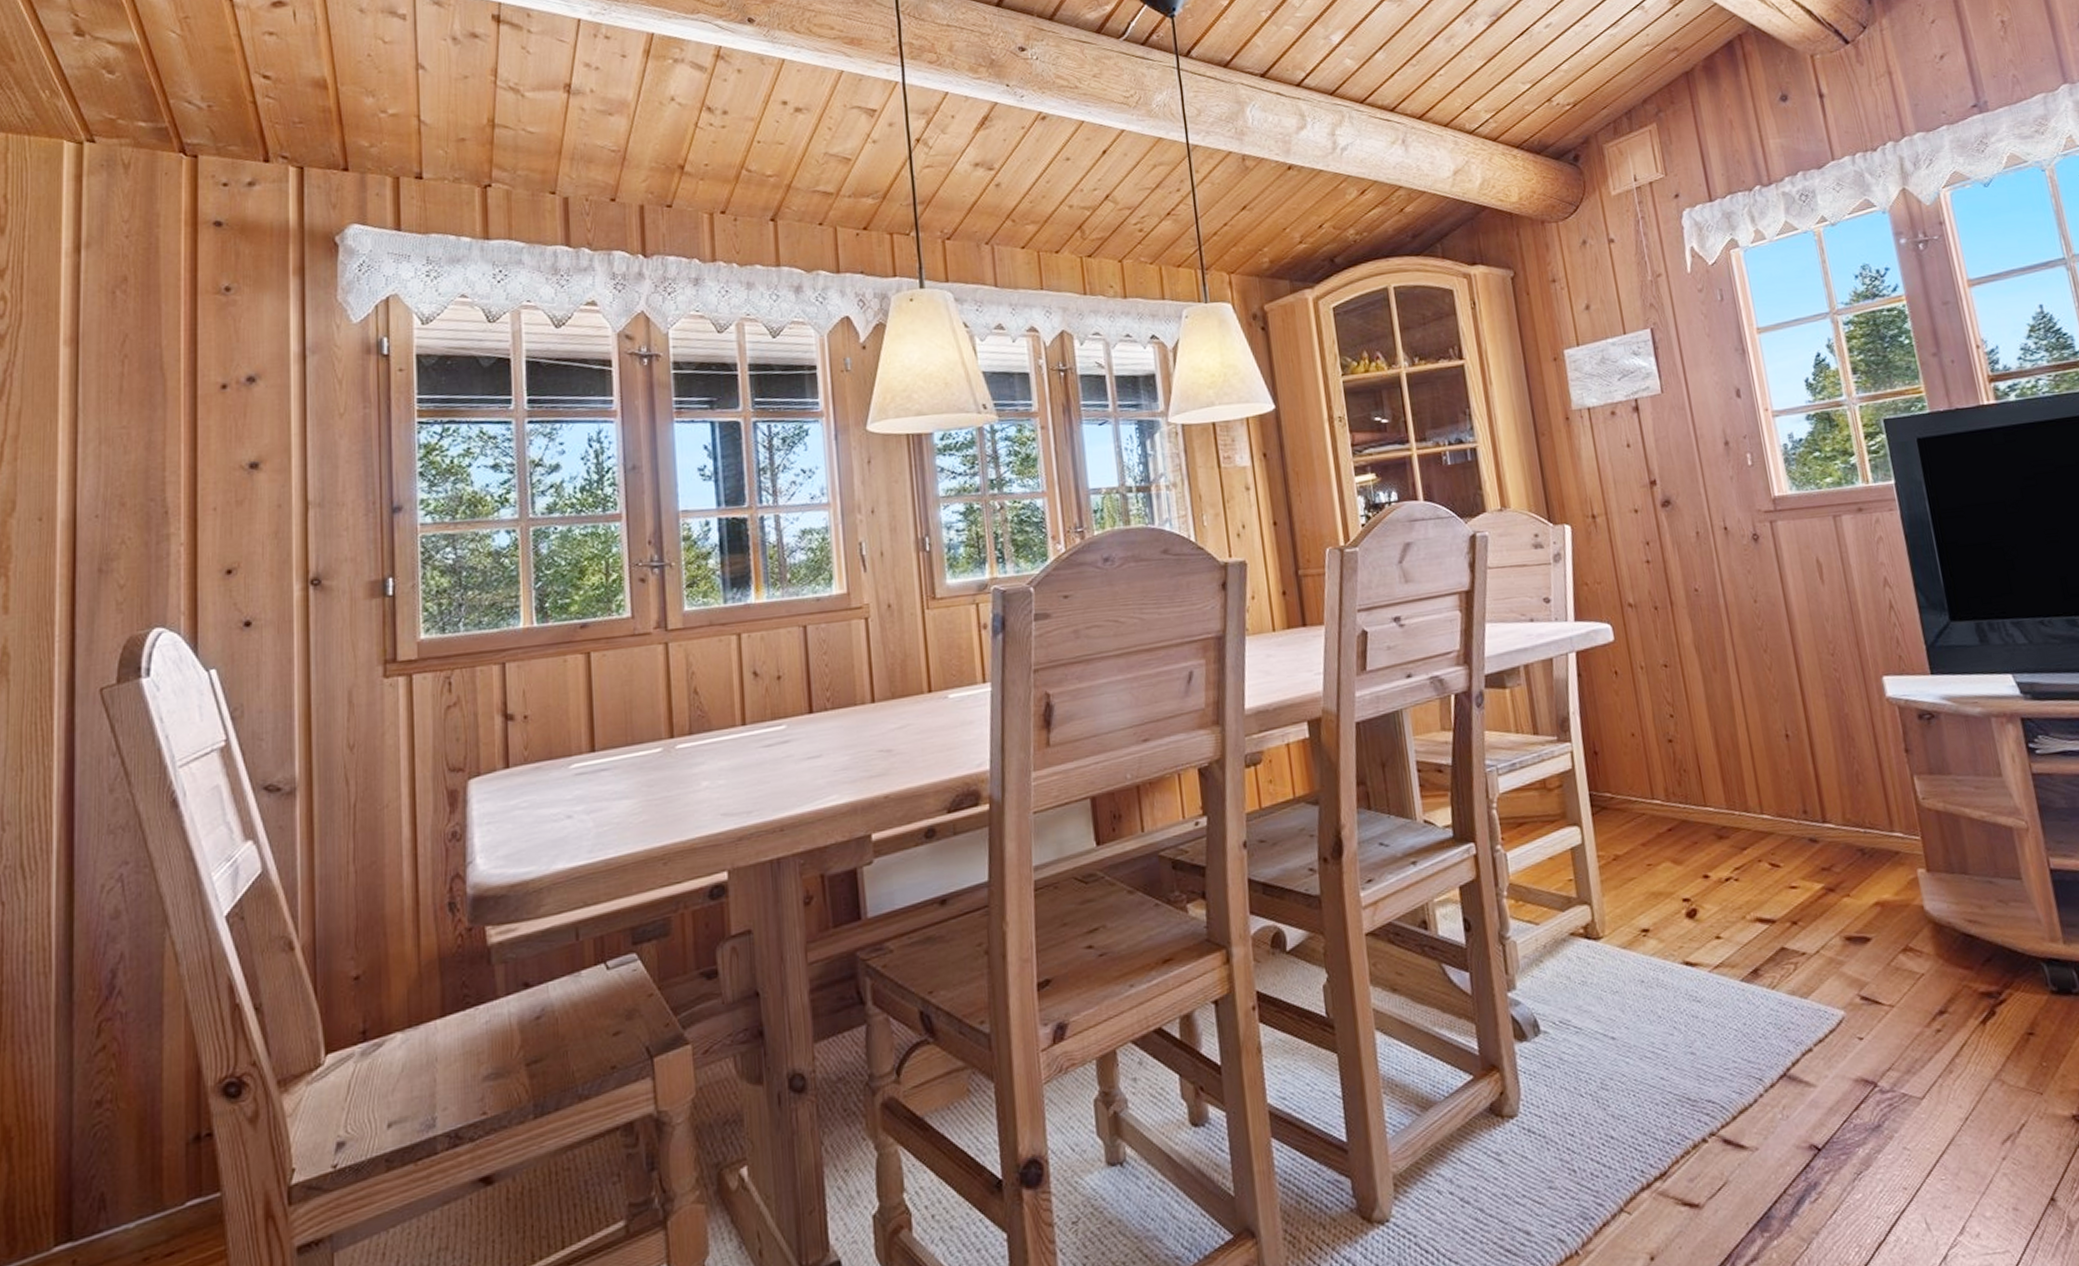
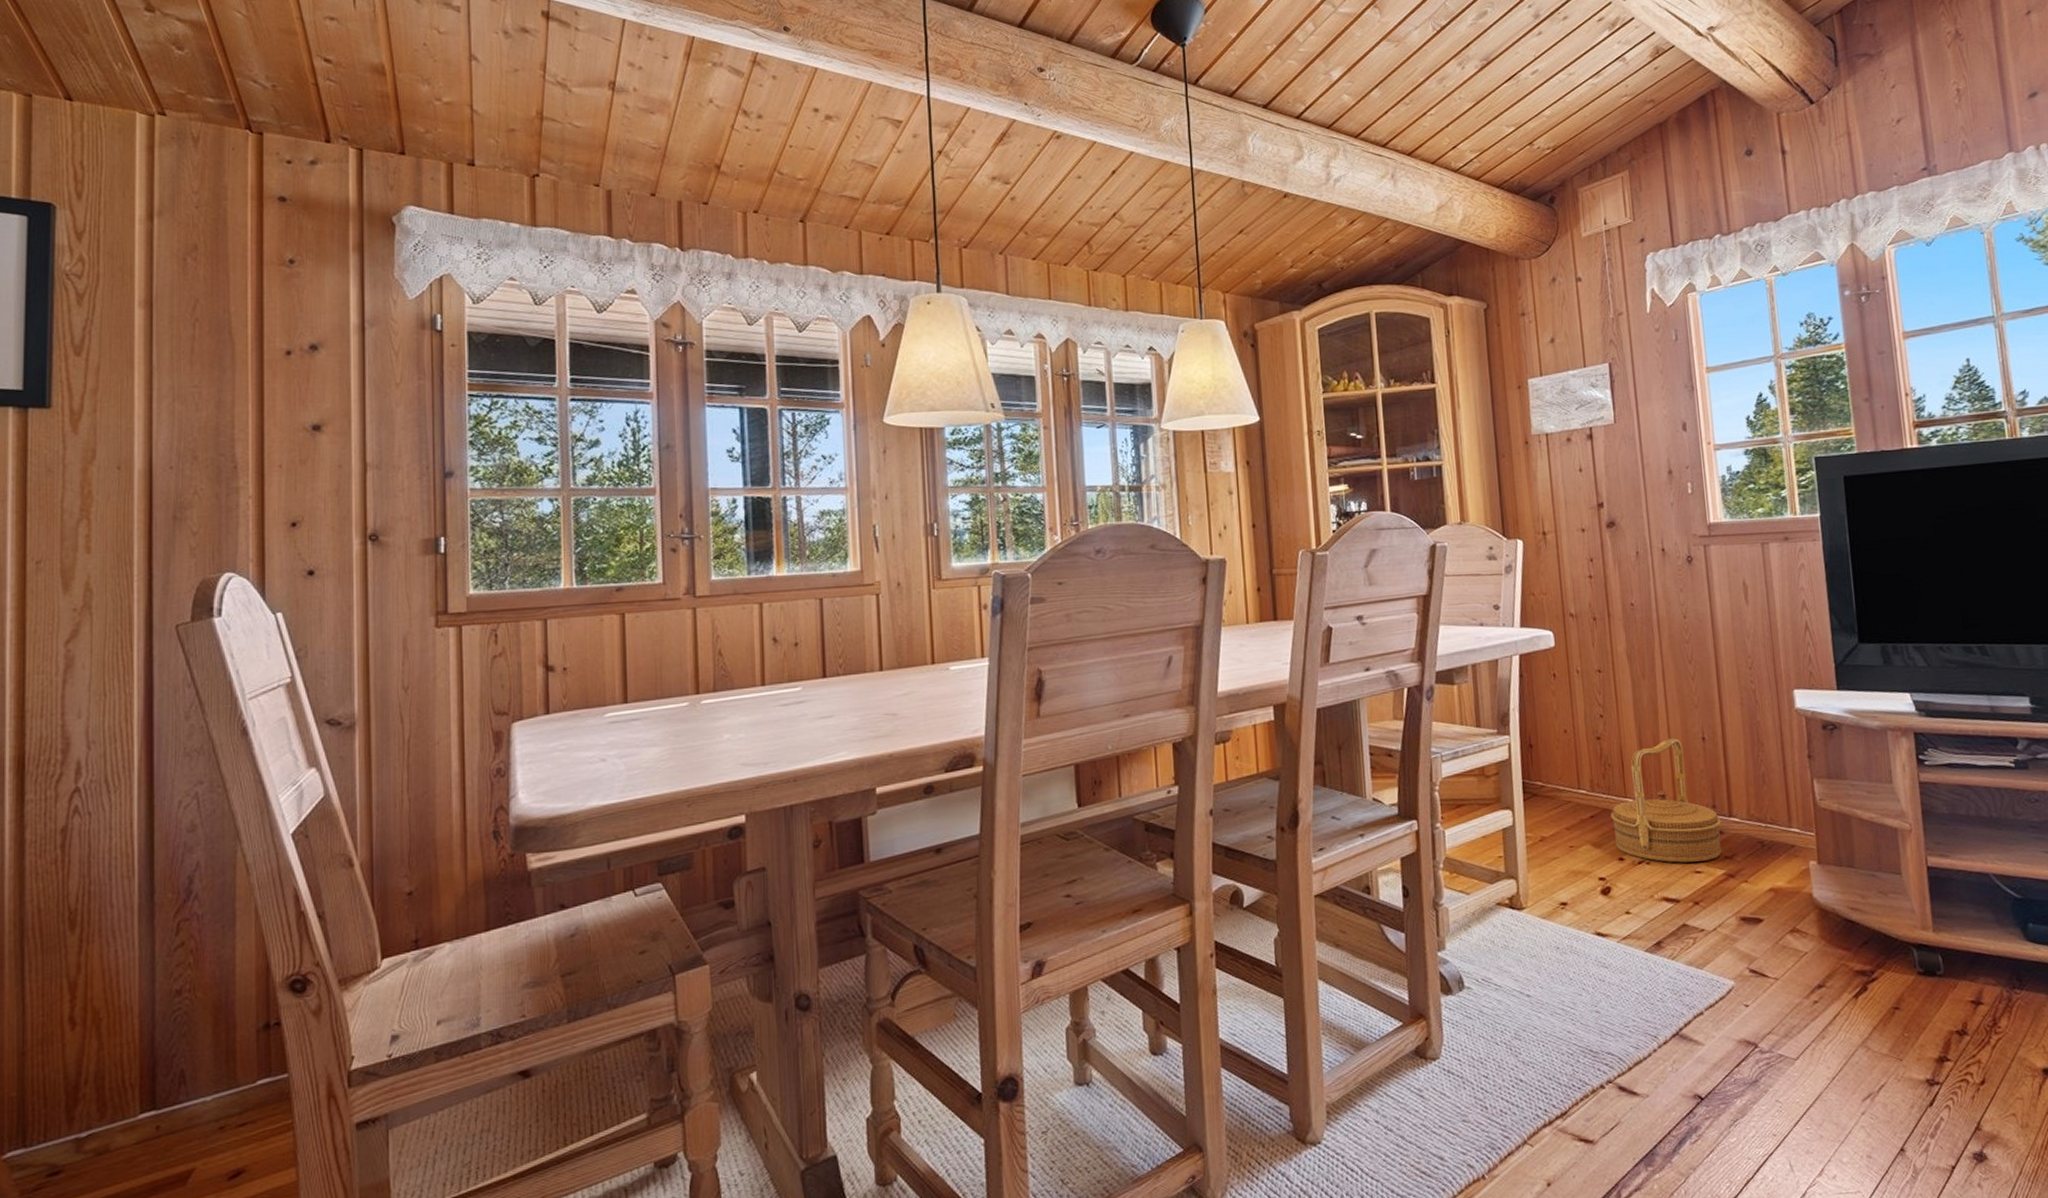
basket: none [1690,737,1818,878] -> present [1611,738,1721,863]

